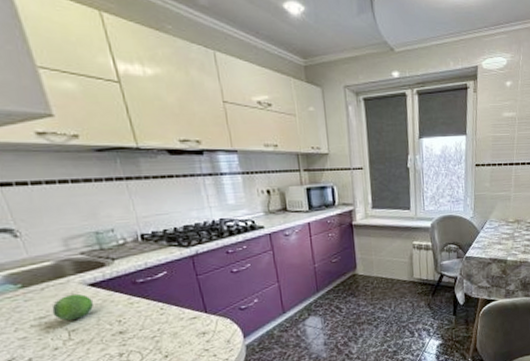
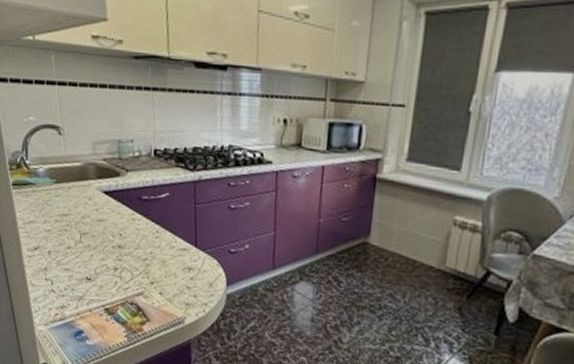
fruit: present [51,293,93,321] -> none [72,198,104,224]

